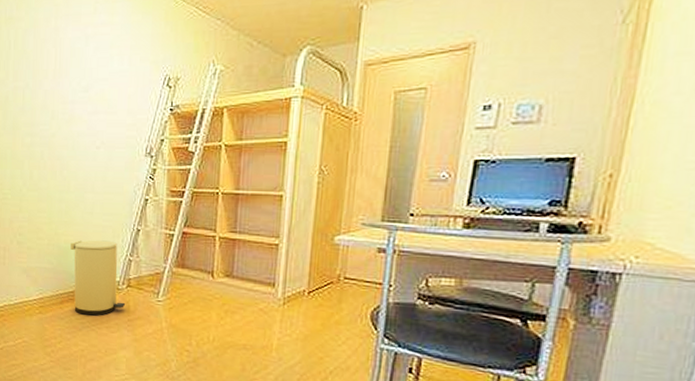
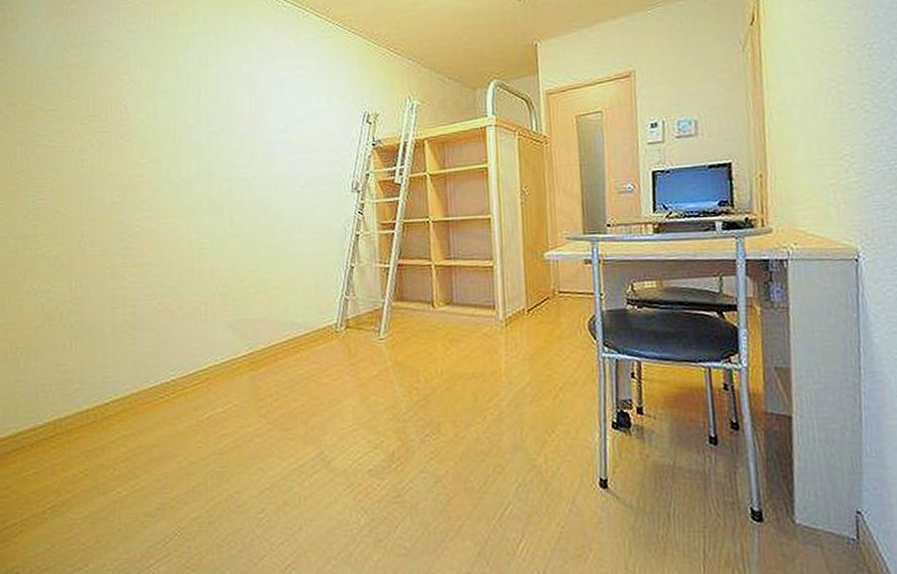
pedal bin: present [70,240,126,316] -> none [280,281,346,365]

